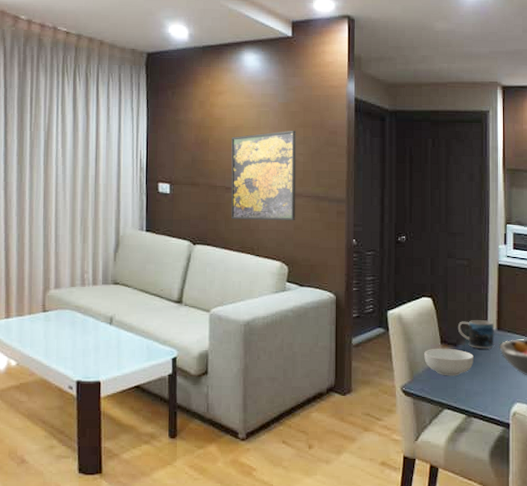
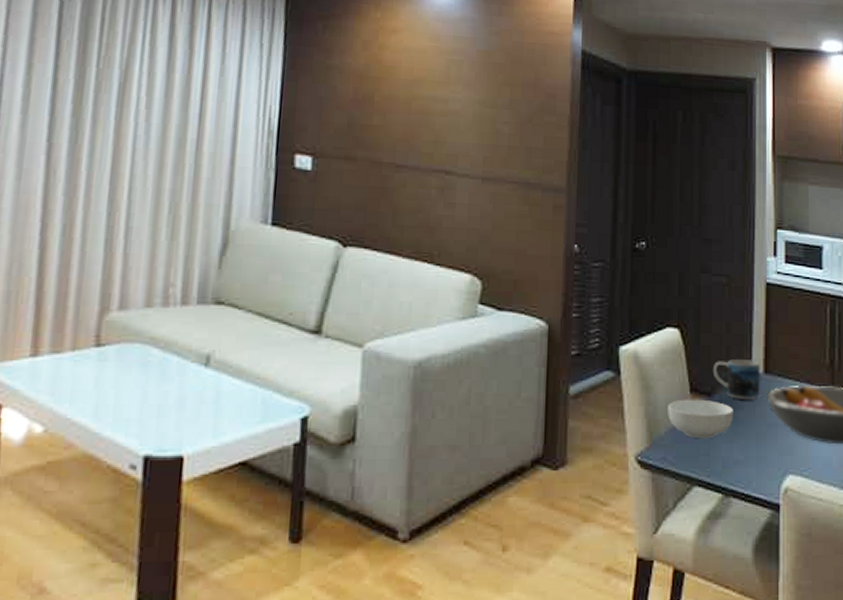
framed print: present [231,130,297,221] -> none [402,88,501,217]

